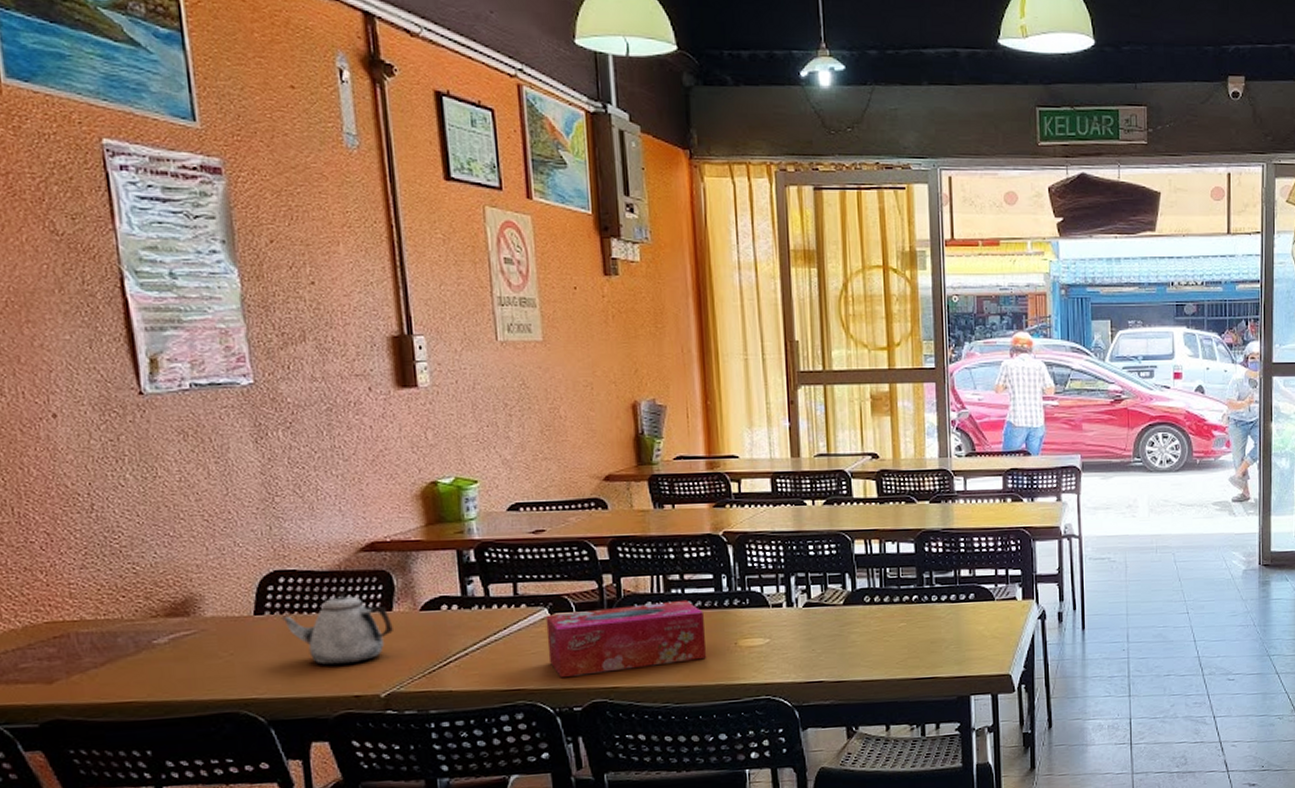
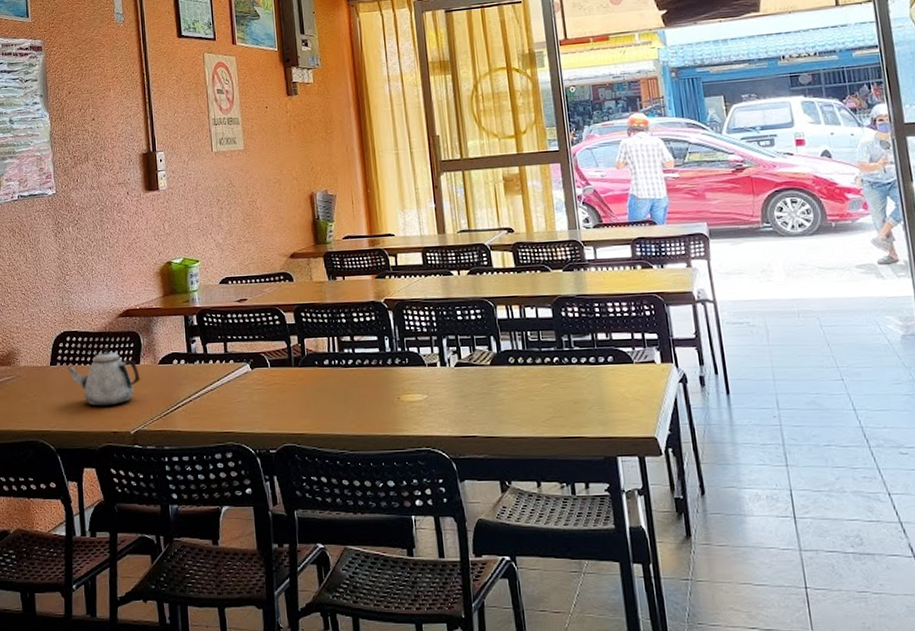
tissue box: present [545,599,707,678] -> none [248,358,375,424]

